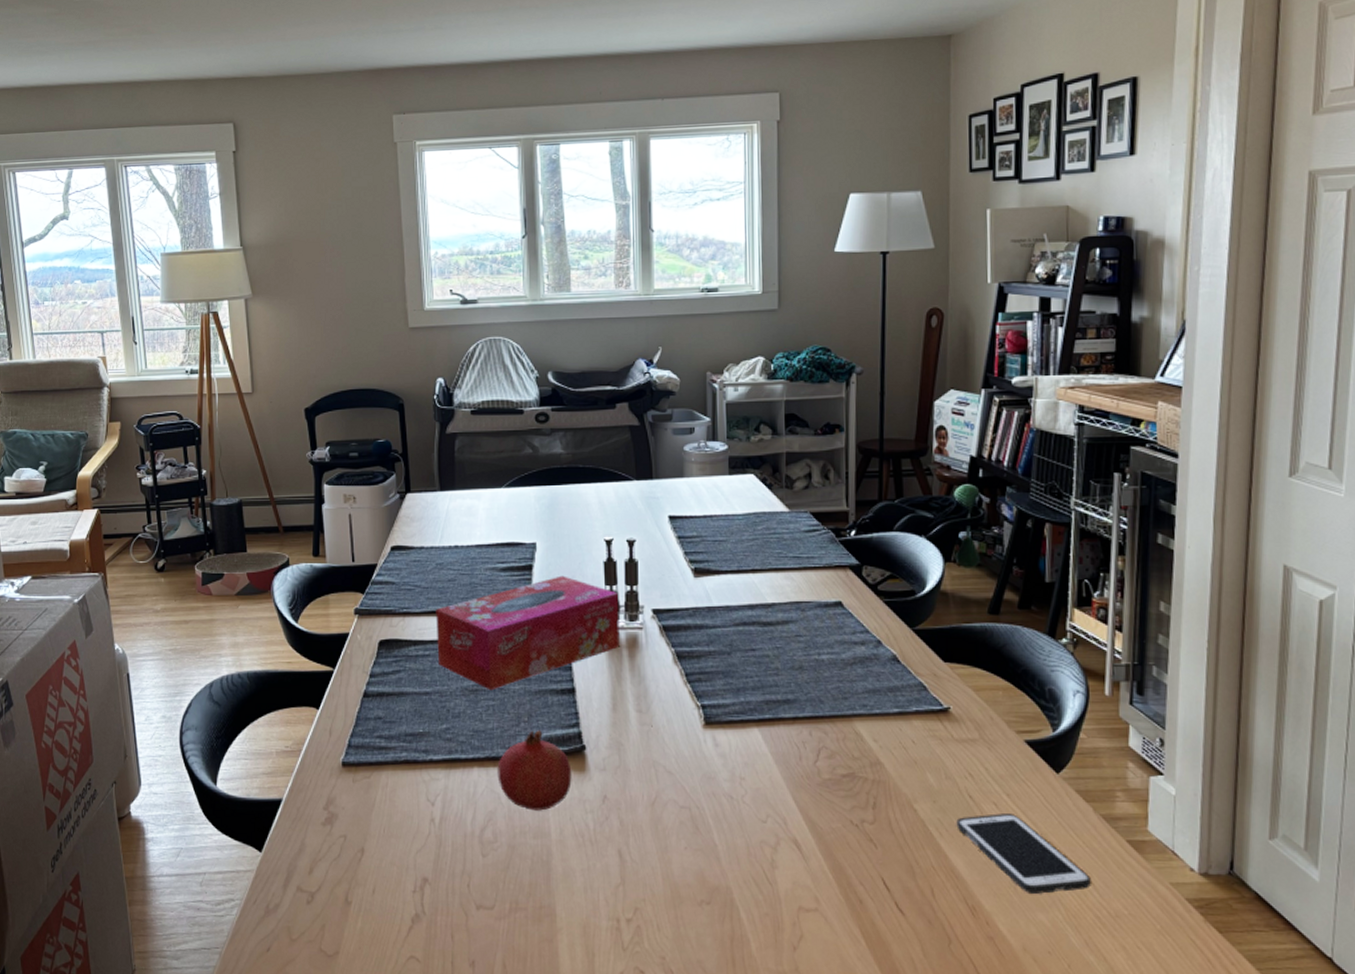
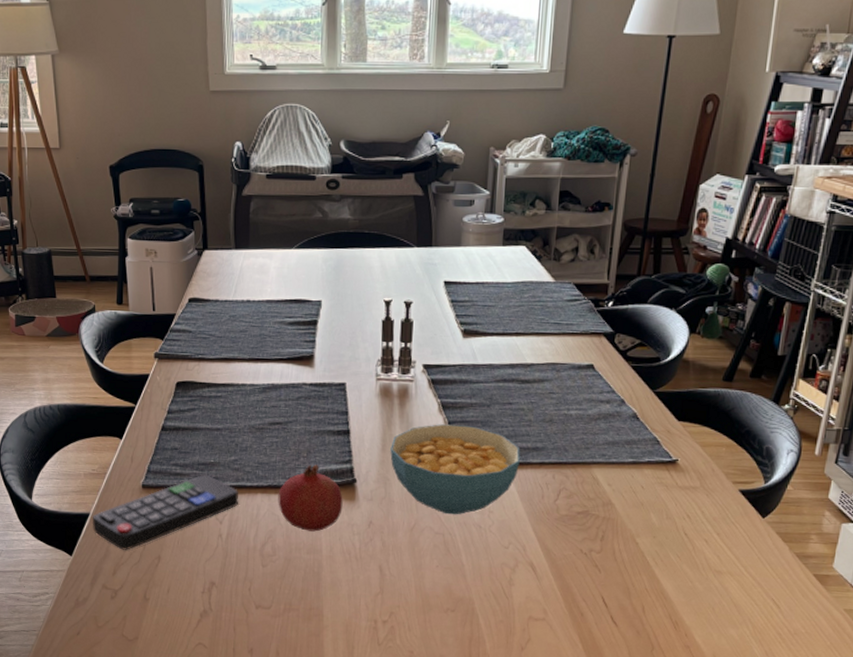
remote control: none [285,747,452,843] -> present [92,474,238,550]
tissue box: present [436,575,620,691] -> none [228,331,394,429]
cereal bowl: none [622,677,770,784] -> present [390,424,520,515]
cell phone: present [956,813,1091,894] -> none [670,548,778,614]

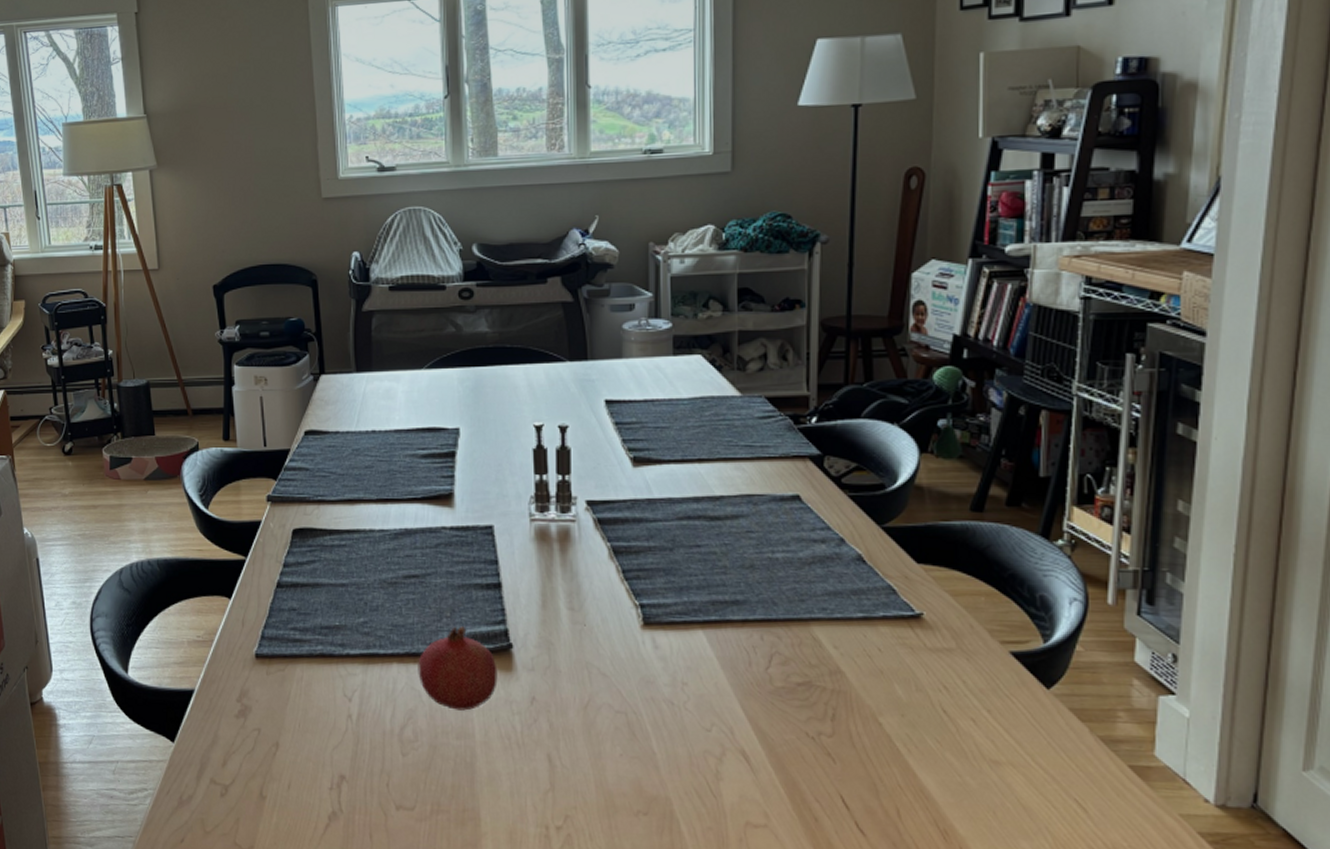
remote control: present [92,474,238,550] -> none [197,640,370,735]
cereal bowl: present [390,424,520,515] -> none [552,573,716,688]

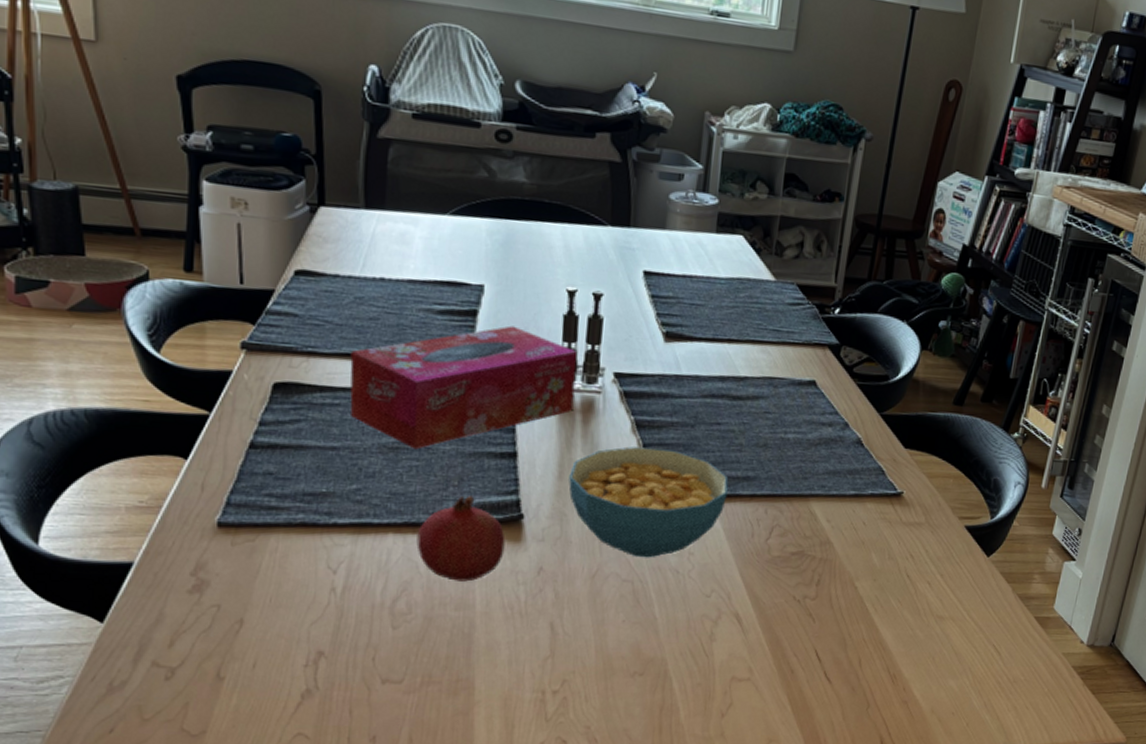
tissue box: none [352,463,550,584] -> present [349,325,578,450]
cereal bowl: none [552,573,716,688] -> present [569,447,729,558]

